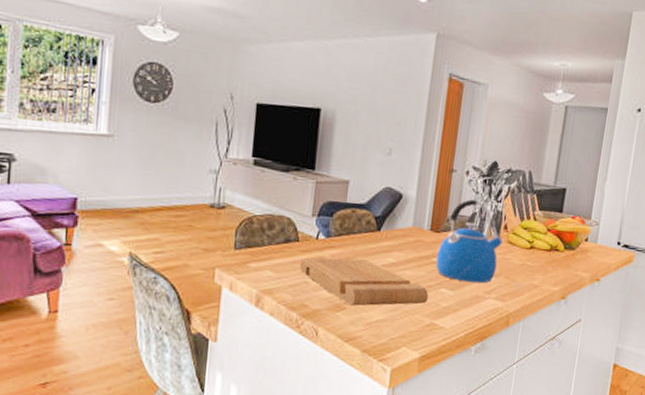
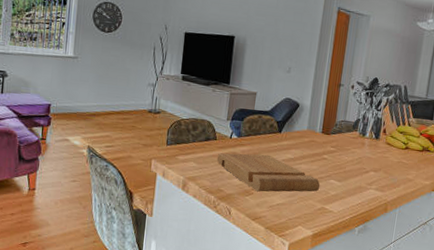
kettle: present [436,199,503,284] -> none [326,108,382,177]

